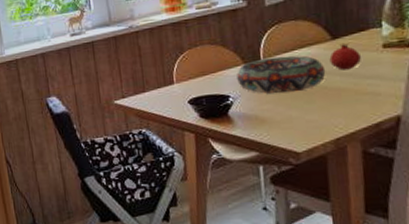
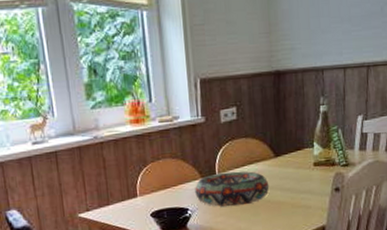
fruit: present [329,42,361,71] -> none [272,160,297,186]

